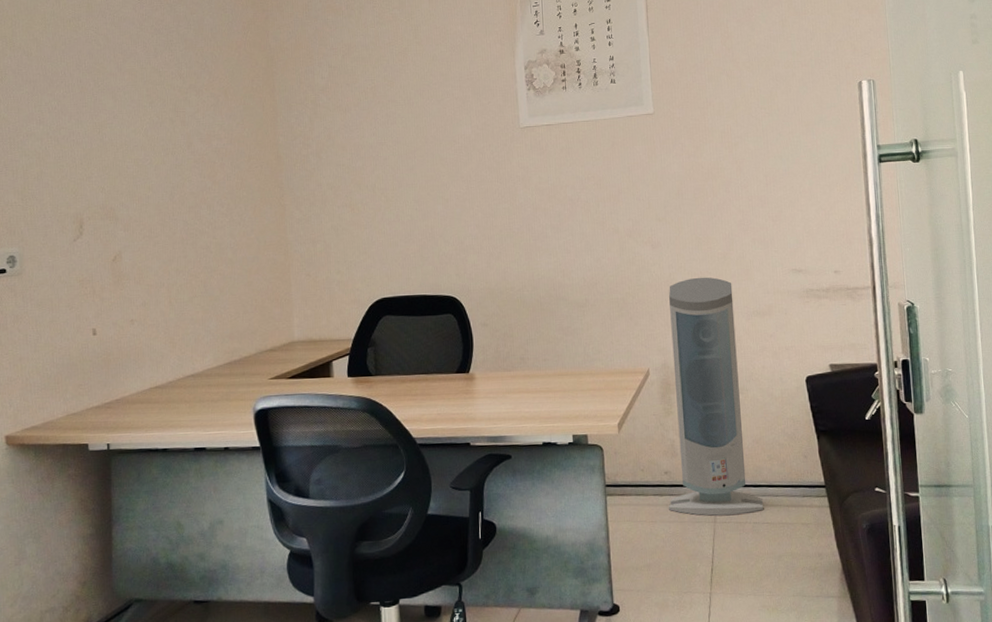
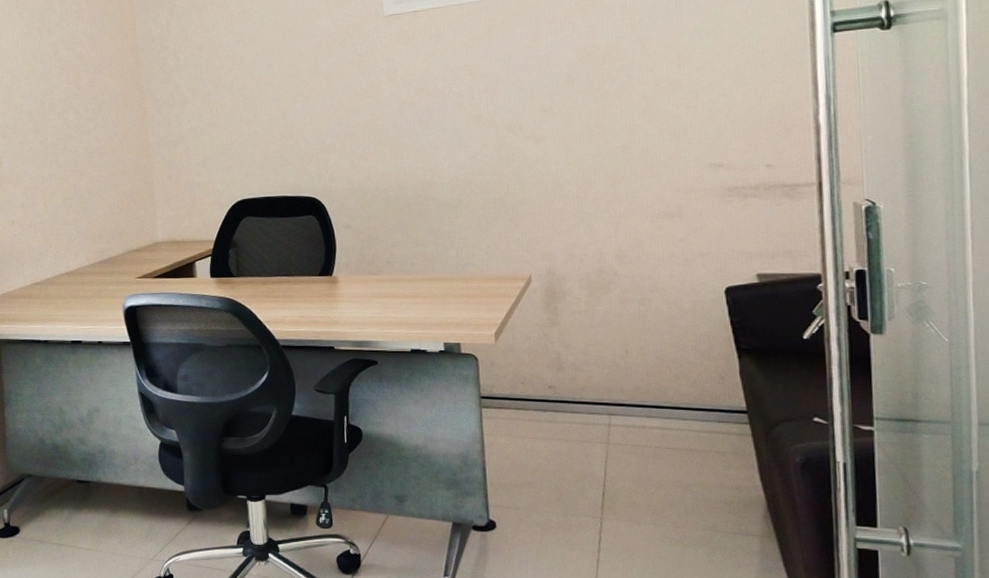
air purifier: present [668,277,764,516] -> none [552,174,668,437]

